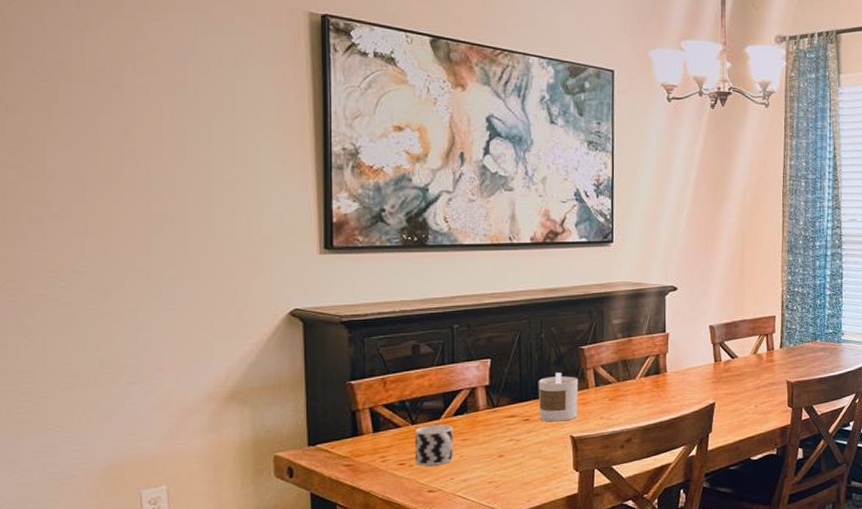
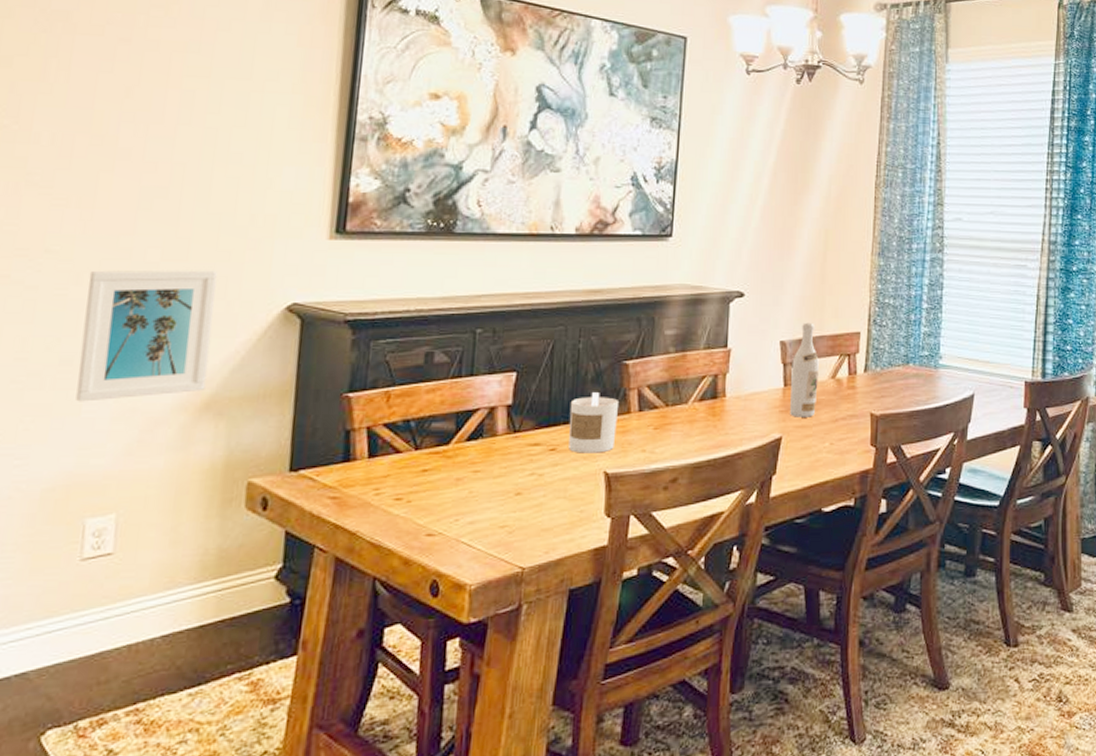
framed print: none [115,284,228,397] -> present [76,269,217,402]
cup: present [414,424,453,466] -> none [414,451,464,502]
wine bottle: none [720,309,743,387] -> present [790,322,819,418]

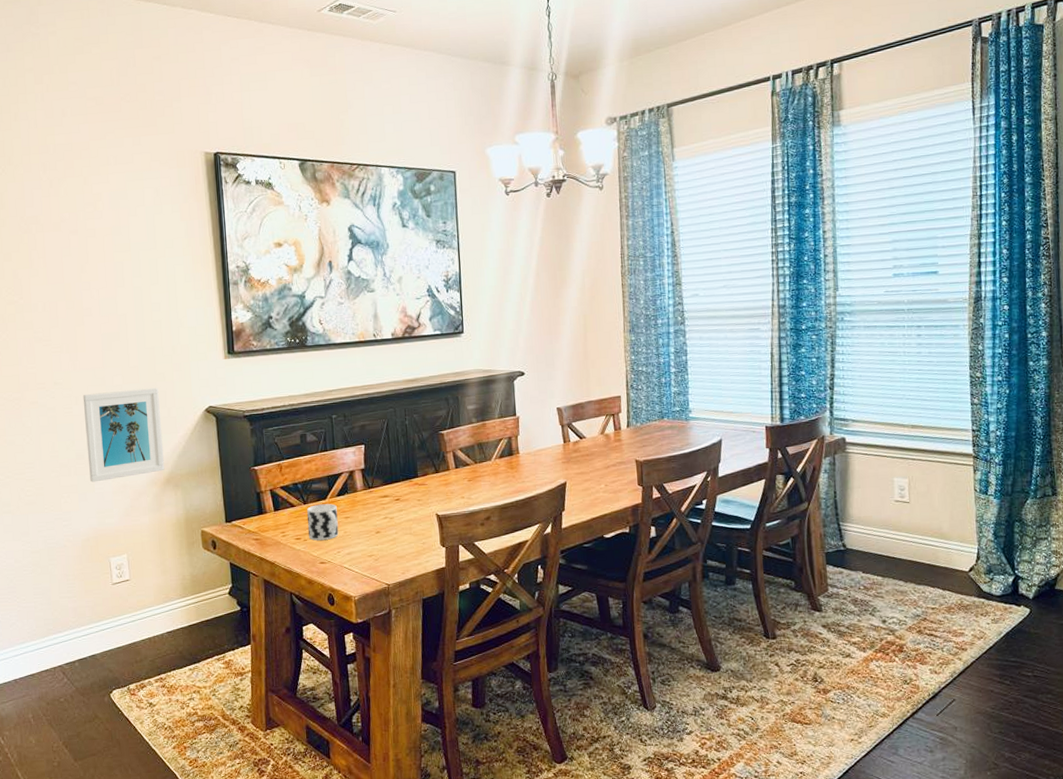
cup: none [414,451,464,502] -> present [307,504,339,541]
candle: present [569,392,620,454] -> none [405,456,441,502]
wine bottle: present [790,322,819,418] -> none [568,391,591,467]

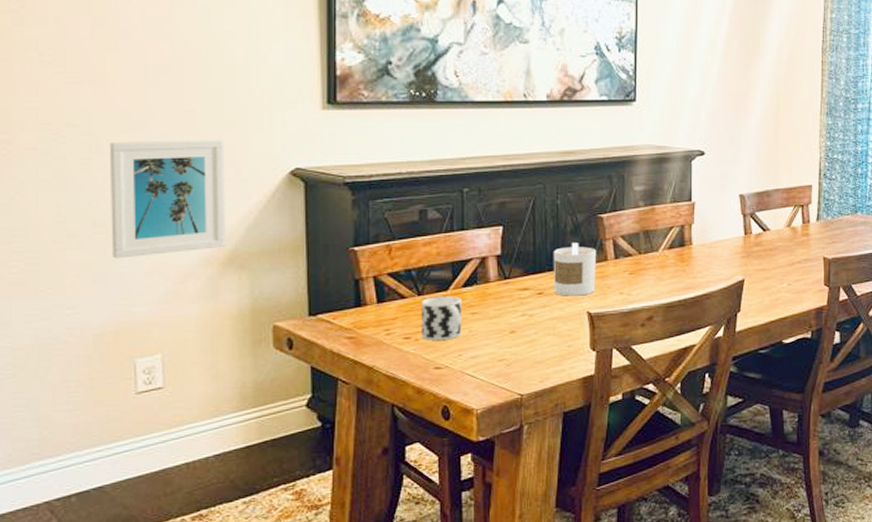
candle: none [405,456,441,502] -> present [553,243,597,296]

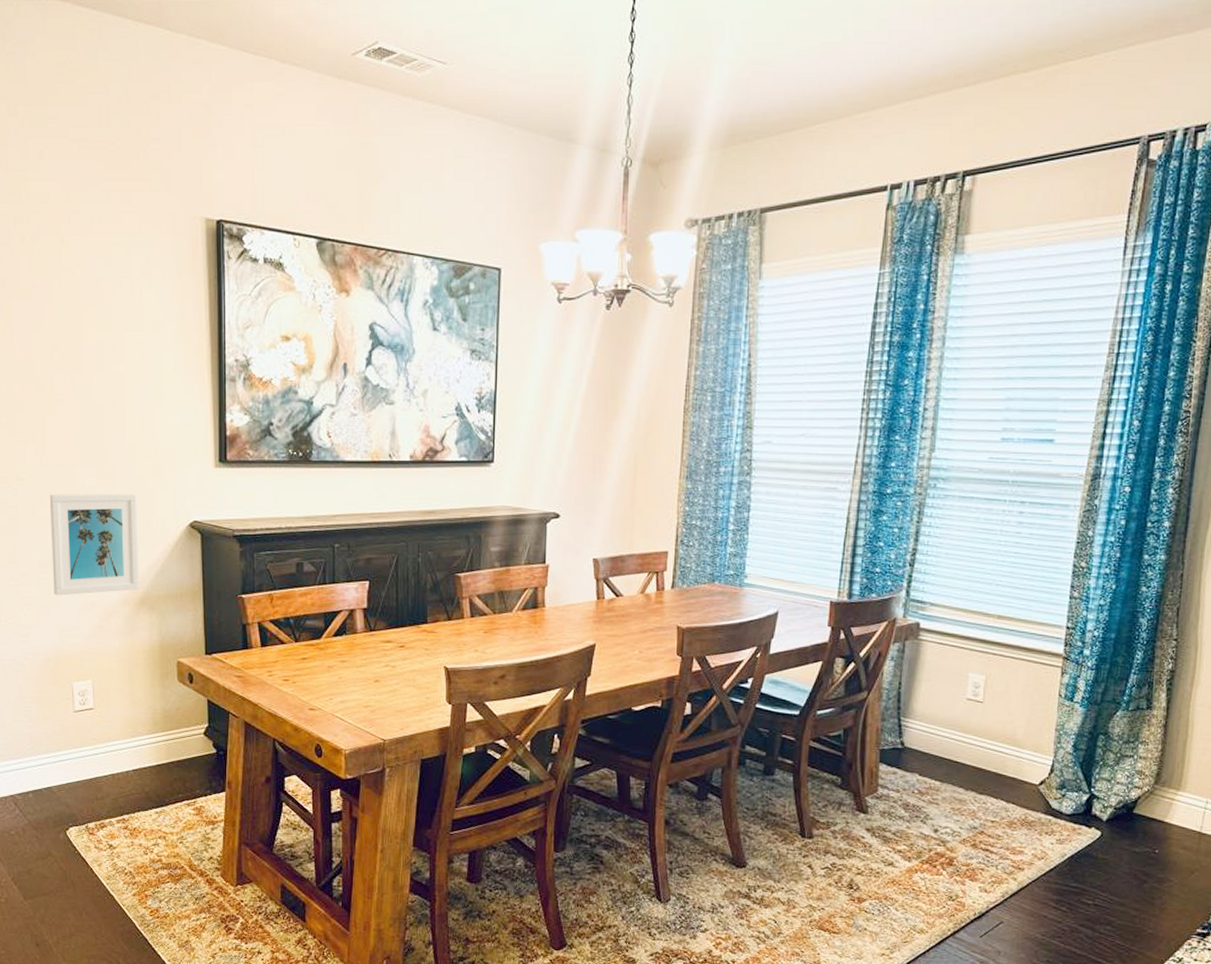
cup: present [421,296,462,341] -> none [297,644,332,684]
candle: present [553,243,597,296] -> none [413,600,454,651]

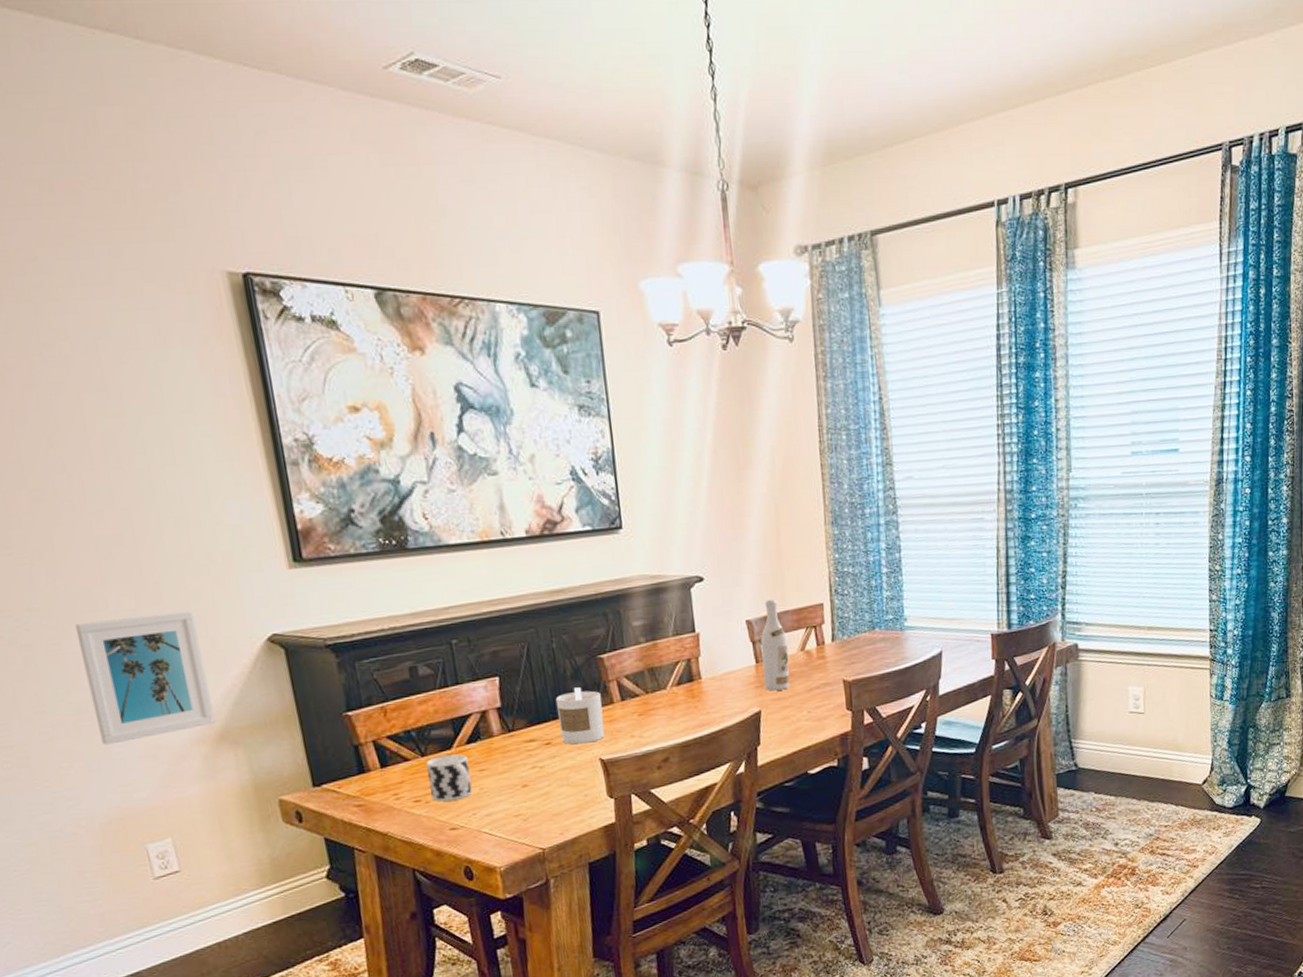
cup: none [297,644,332,684] -> present [427,754,473,802]
candle: none [413,600,454,651] -> present [555,687,604,745]
wine bottle: none [603,542,629,628] -> present [760,599,790,691]

